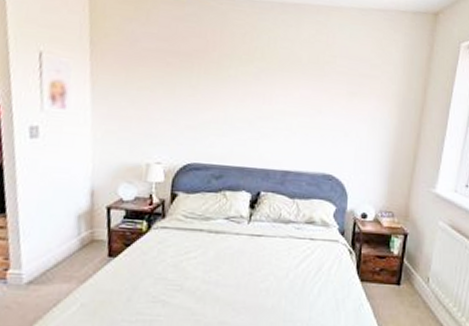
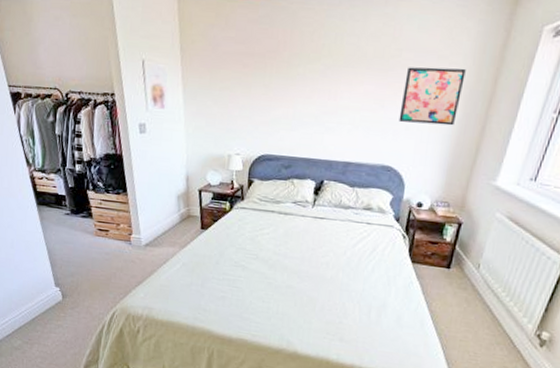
wall art: none [337,74,397,133] -> present [399,67,466,126]

